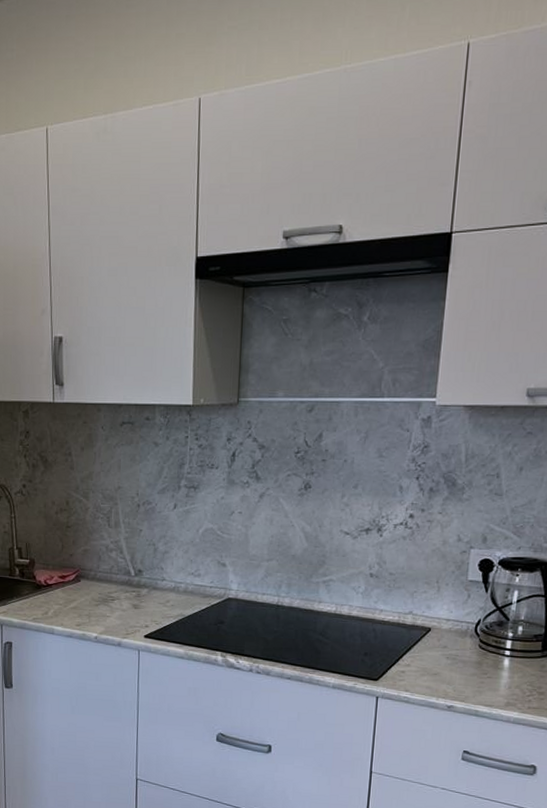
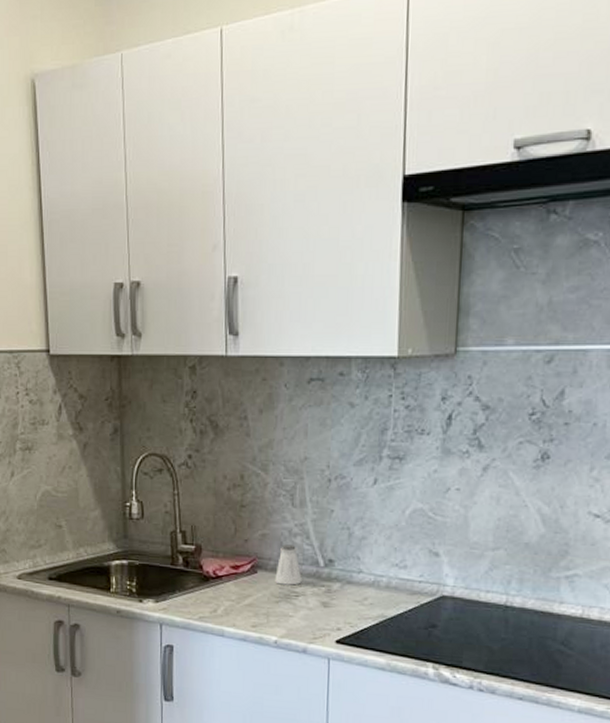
saltshaker: none [95,558,117,591] -> present [275,544,302,585]

